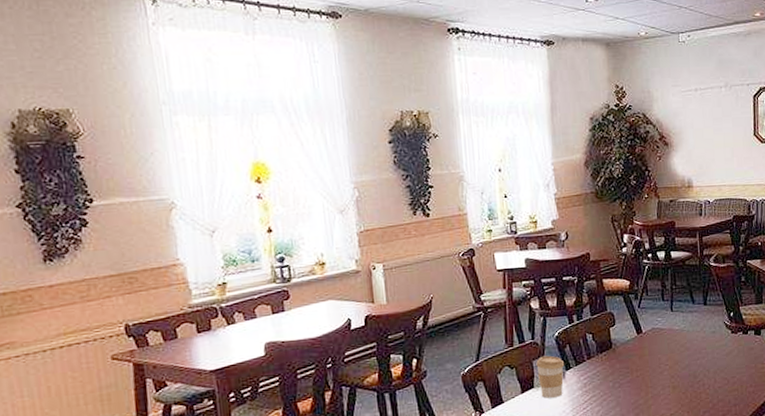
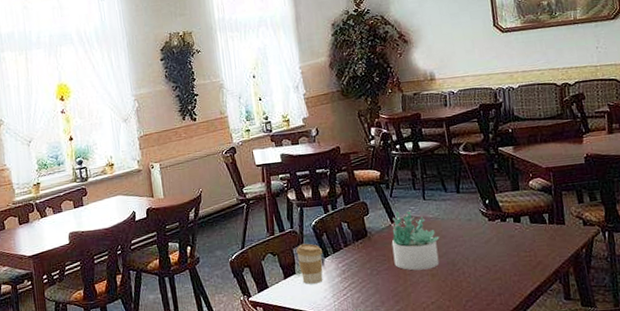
succulent plant: none [636,321,684,383] -> present [391,210,440,271]

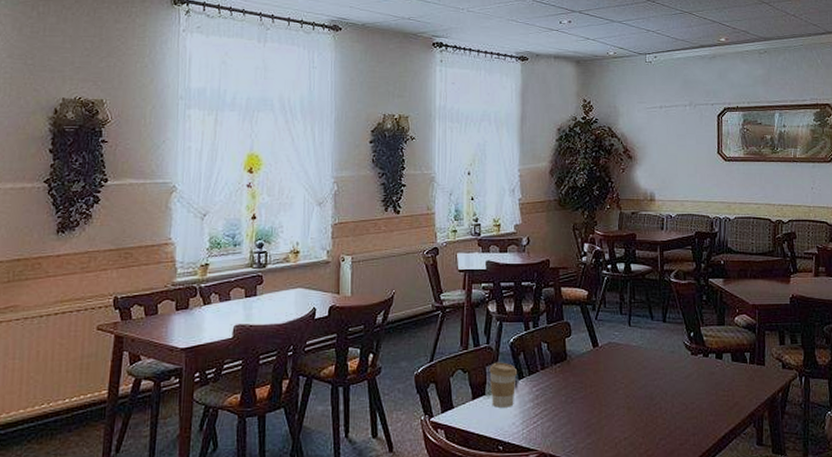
succulent plant: present [391,210,440,271] -> none [591,335,640,402]

